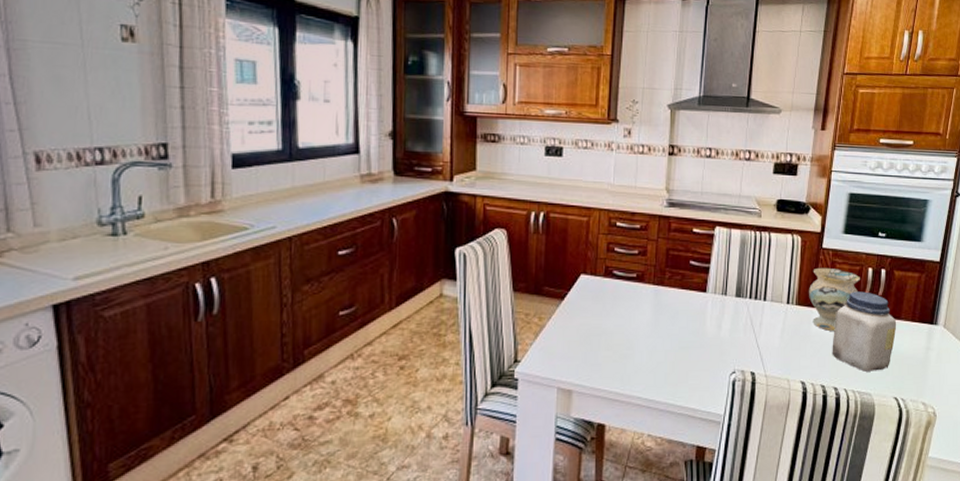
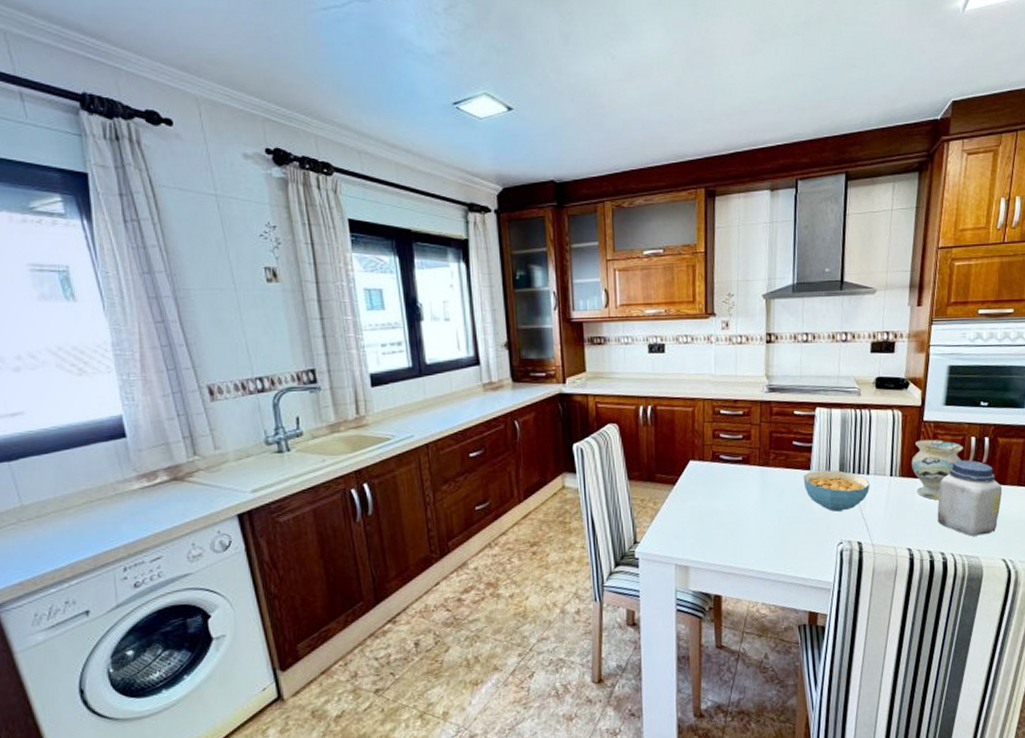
cereal bowl: none [698,293,766,338] -> present [803,470,870,512]

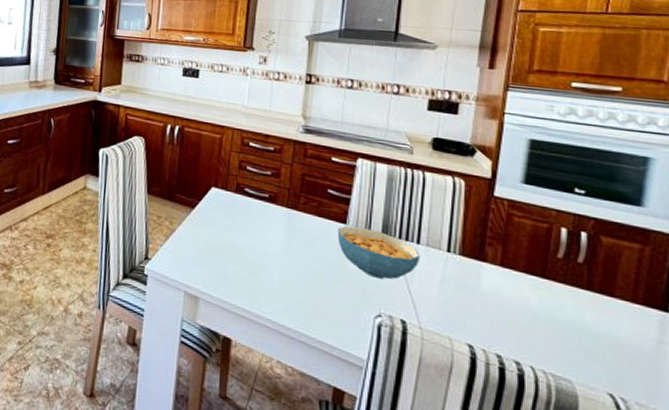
vase: present [912,439,964,501] -> none [477,217,551,295]
jar: present [937,460,1003,536] -> none [510,251,608,355]

